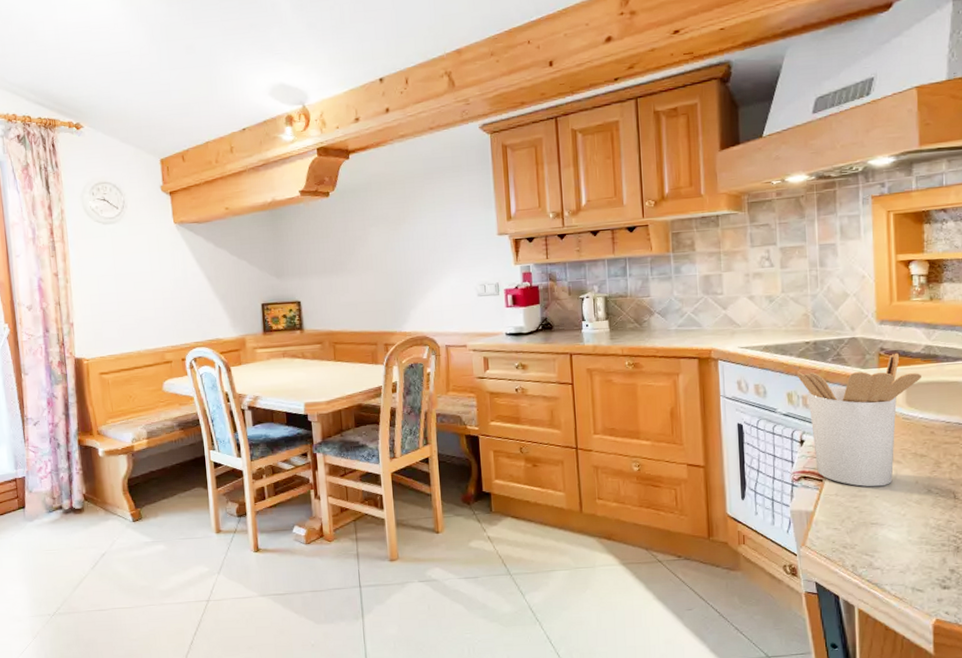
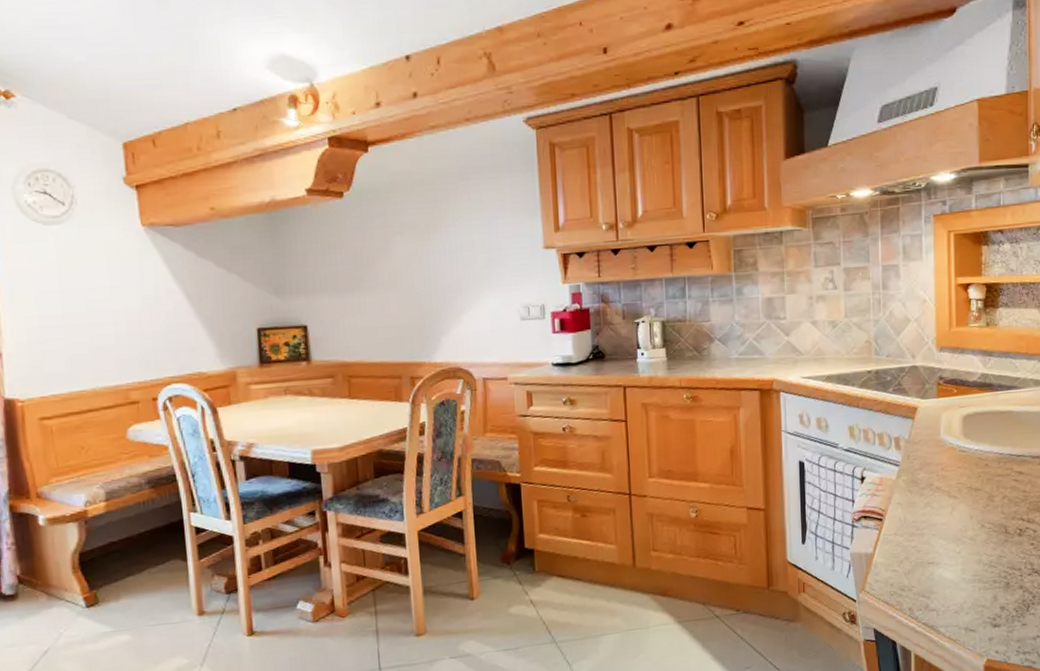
utensil holder: present [797,352,921,487] -> none [858,381,977,525]

